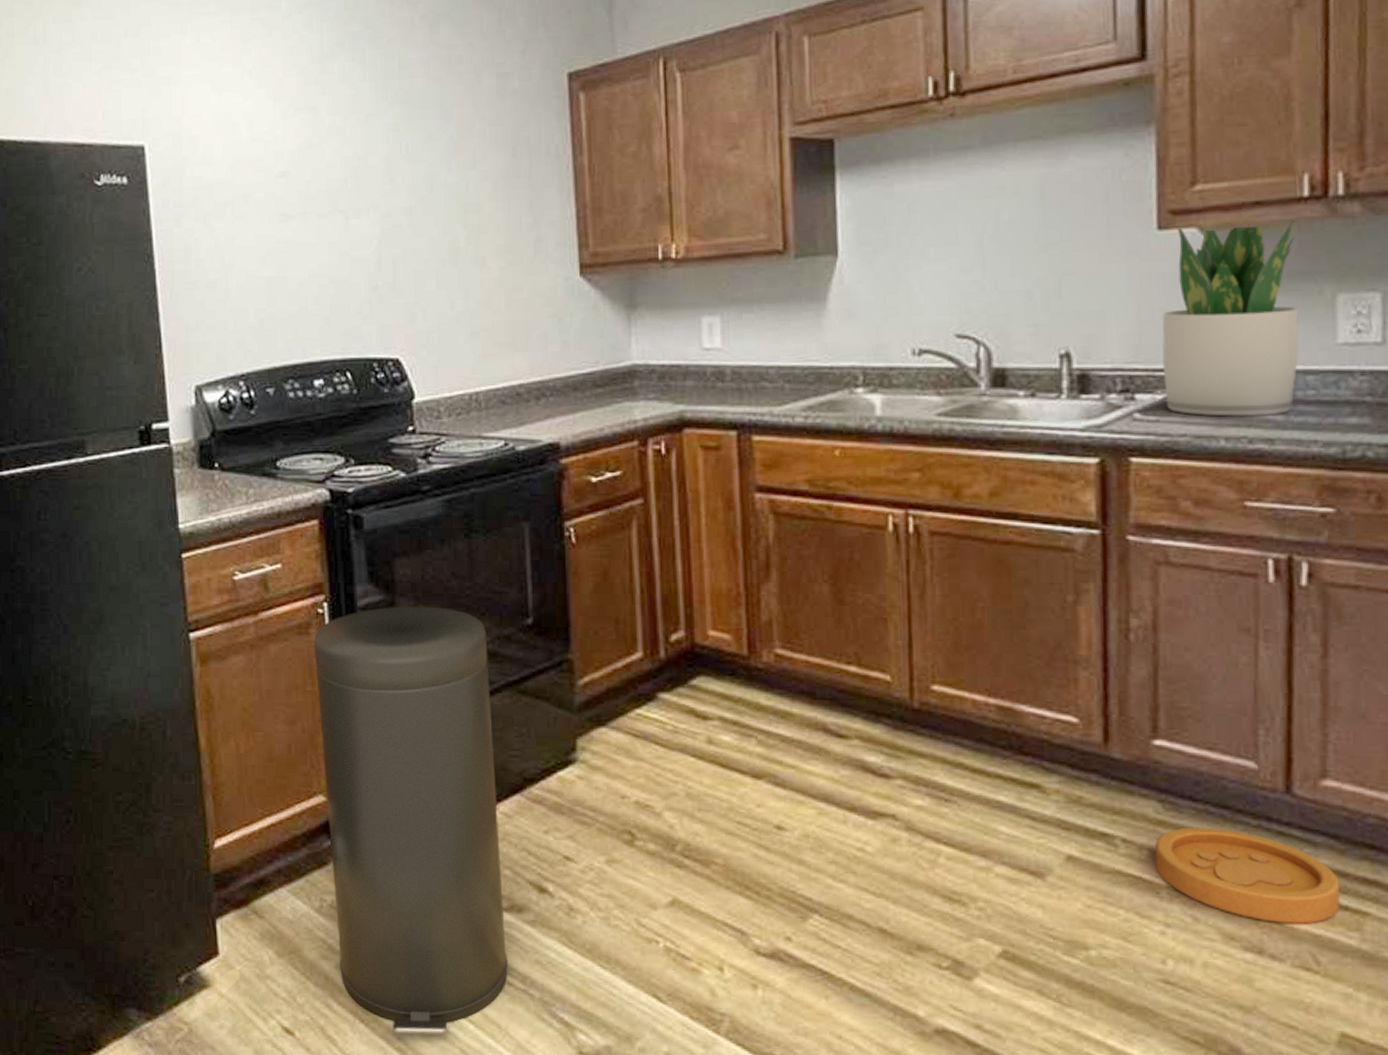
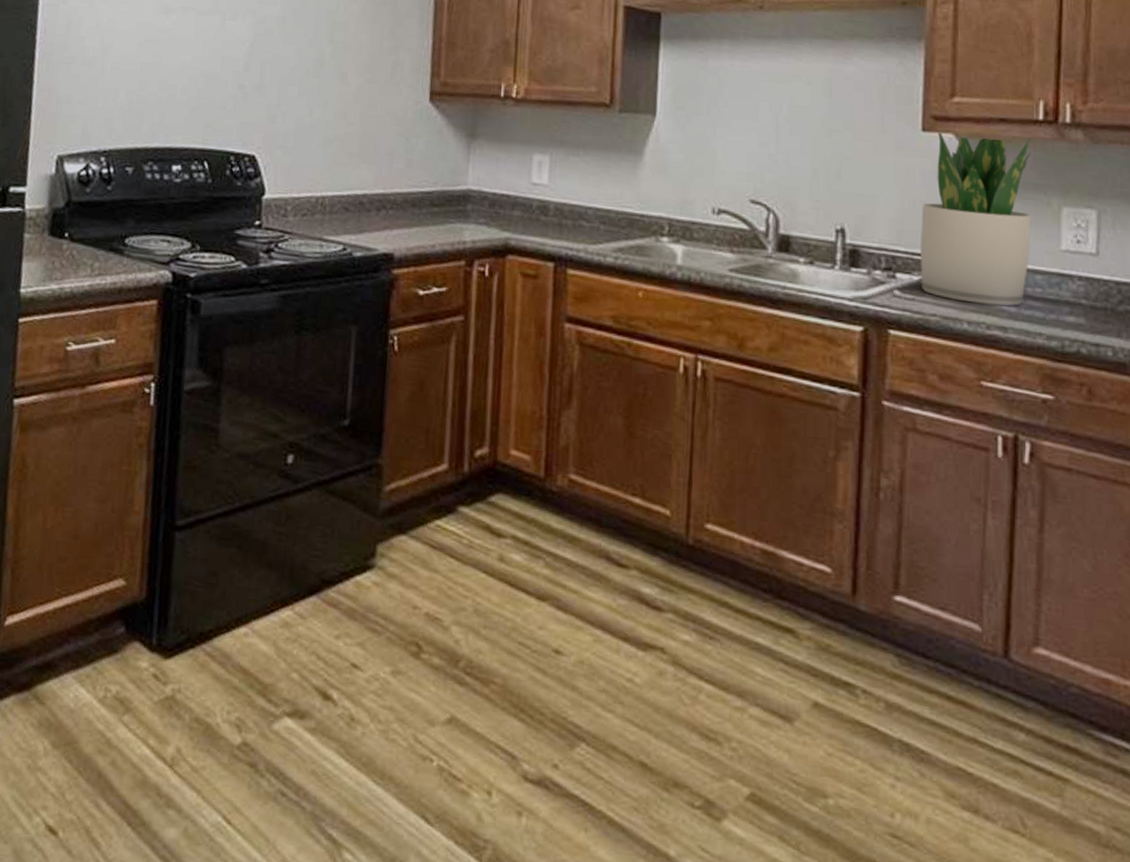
pedal bin: present [314,606,508,1036] -> none [114,393,304,846]
pet bowl: present [1155,827,1341,924] -> none [889,683,1046,787]

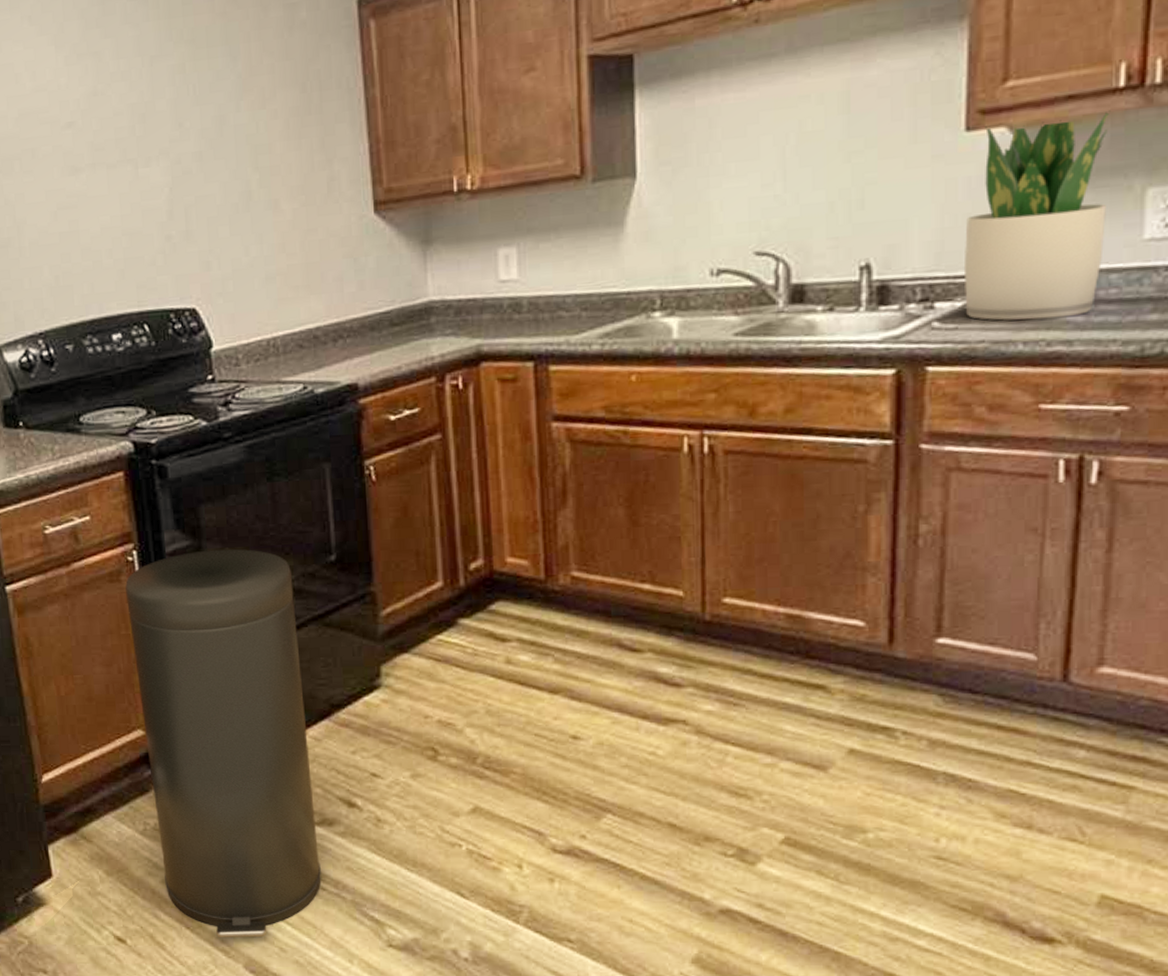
pedal bin: none [114,393,304,846] -> present [125,548,321,938]

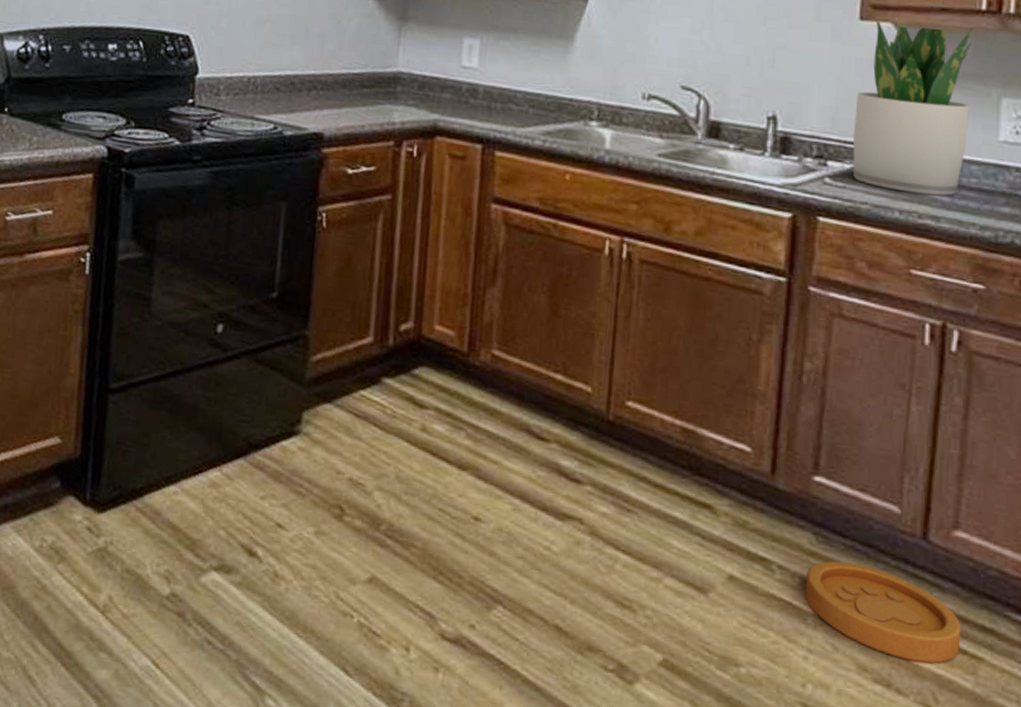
pedal bin: present [125,548,321,938] -> none [49,264,234,687]
pet bowl: none [933,717,1109,800] -> present [804,560,962,664]

